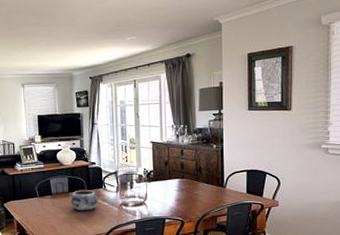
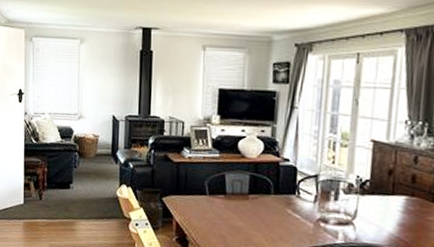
decorative bowl: present [71,189,98,211] -> none [250,193,287,222]

